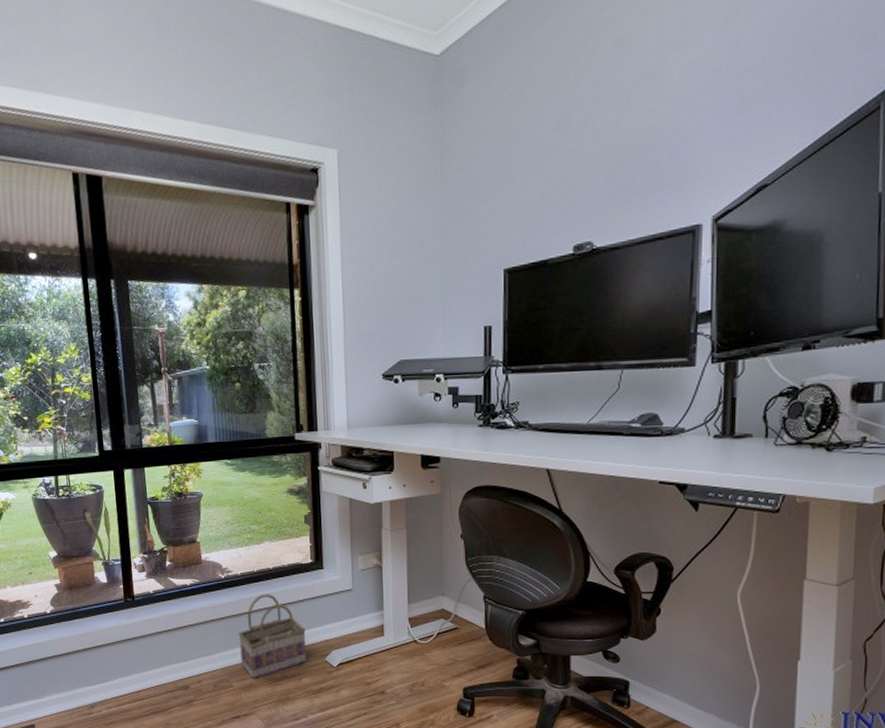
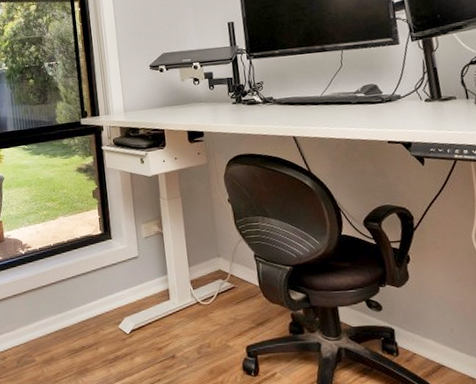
basket: present [238,594,306,679] -> none [38,266,102,352]

